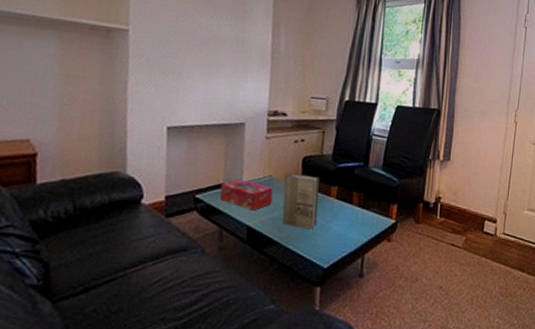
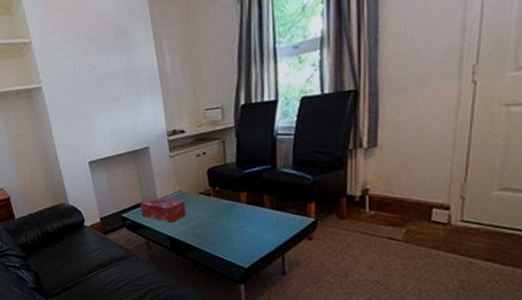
book: present [282,173,320,230] -> none [194,185,231,235]

